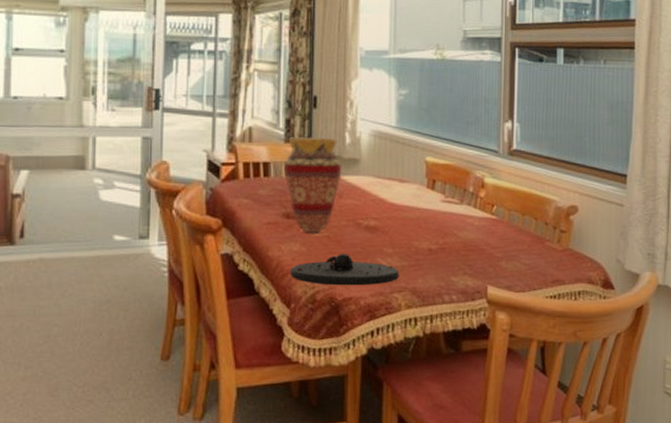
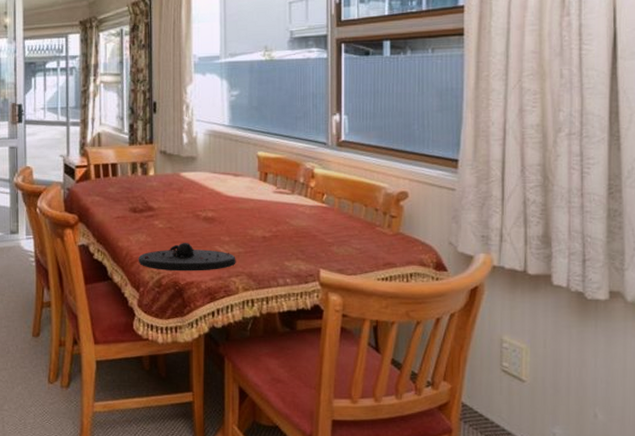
vase: present [283,136,342,232] -> none [129,138,181,224]

